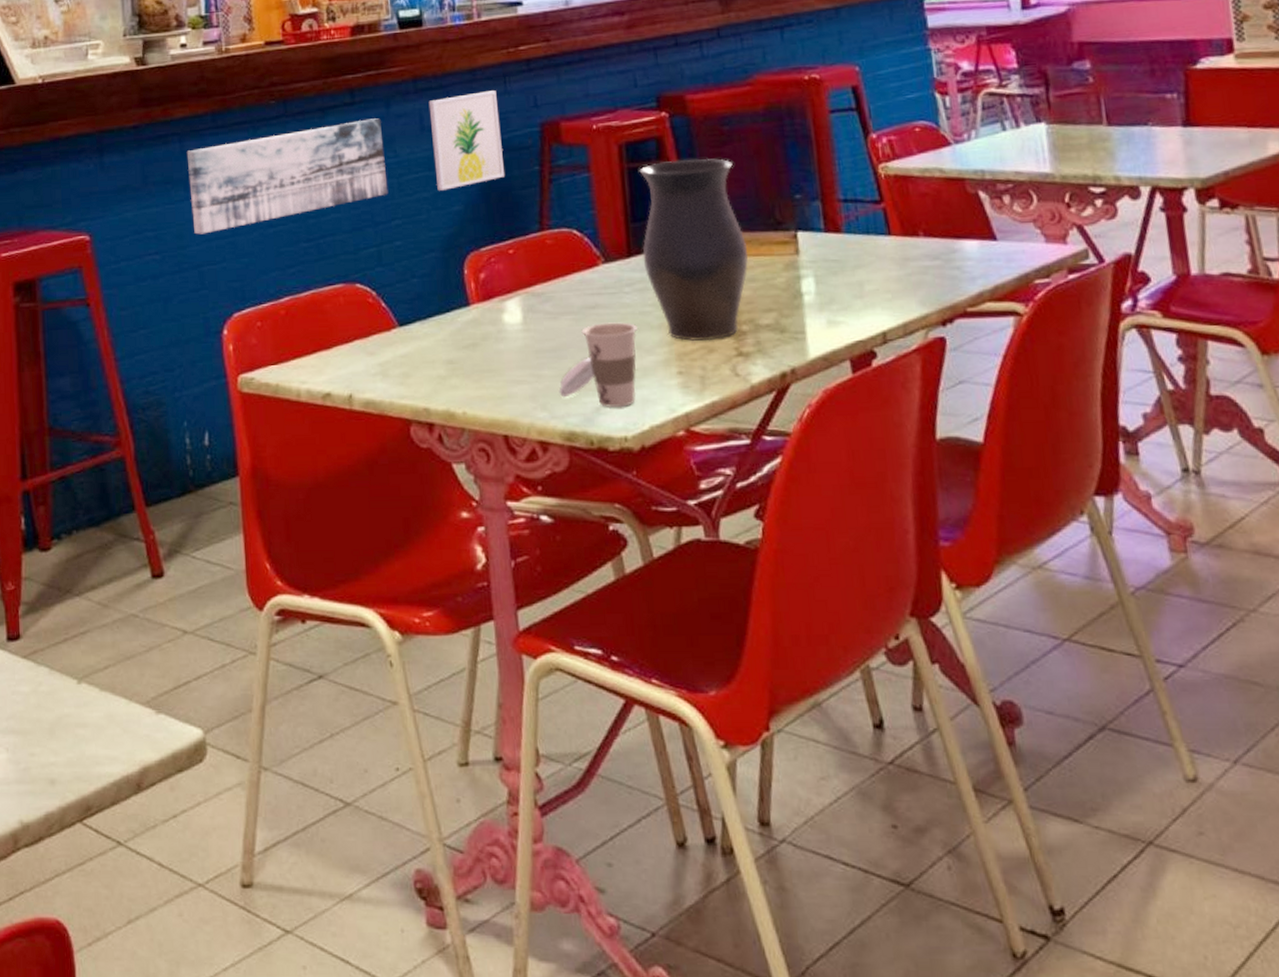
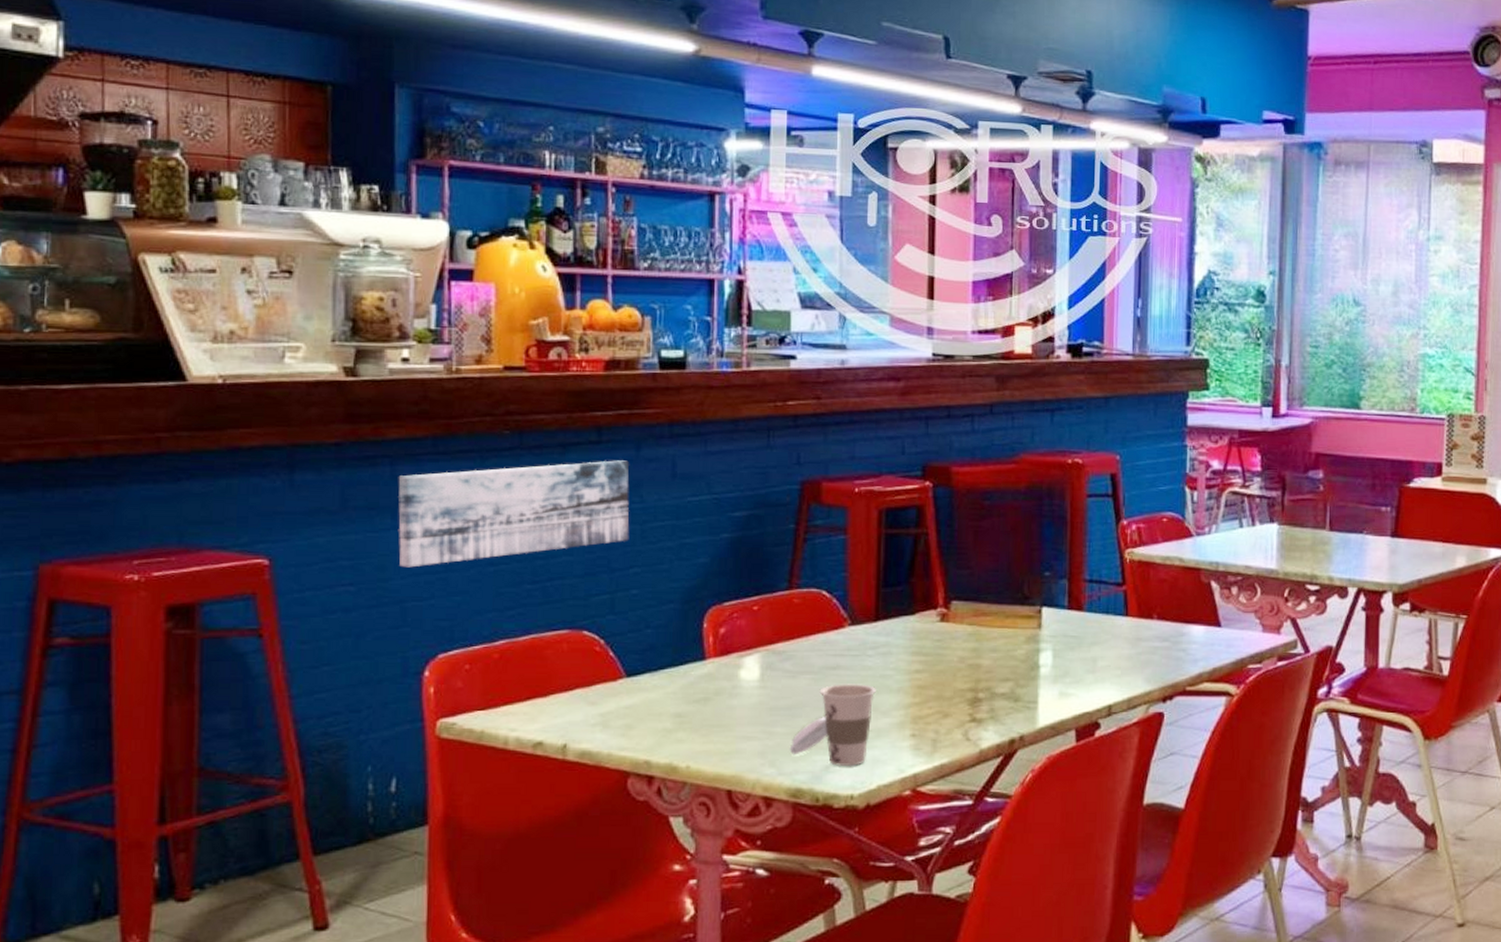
wall art: present [428,90,504,191] -> none [683,443,759,541]
vase: present [639,158,749,341] -> none [890,529,993,706]

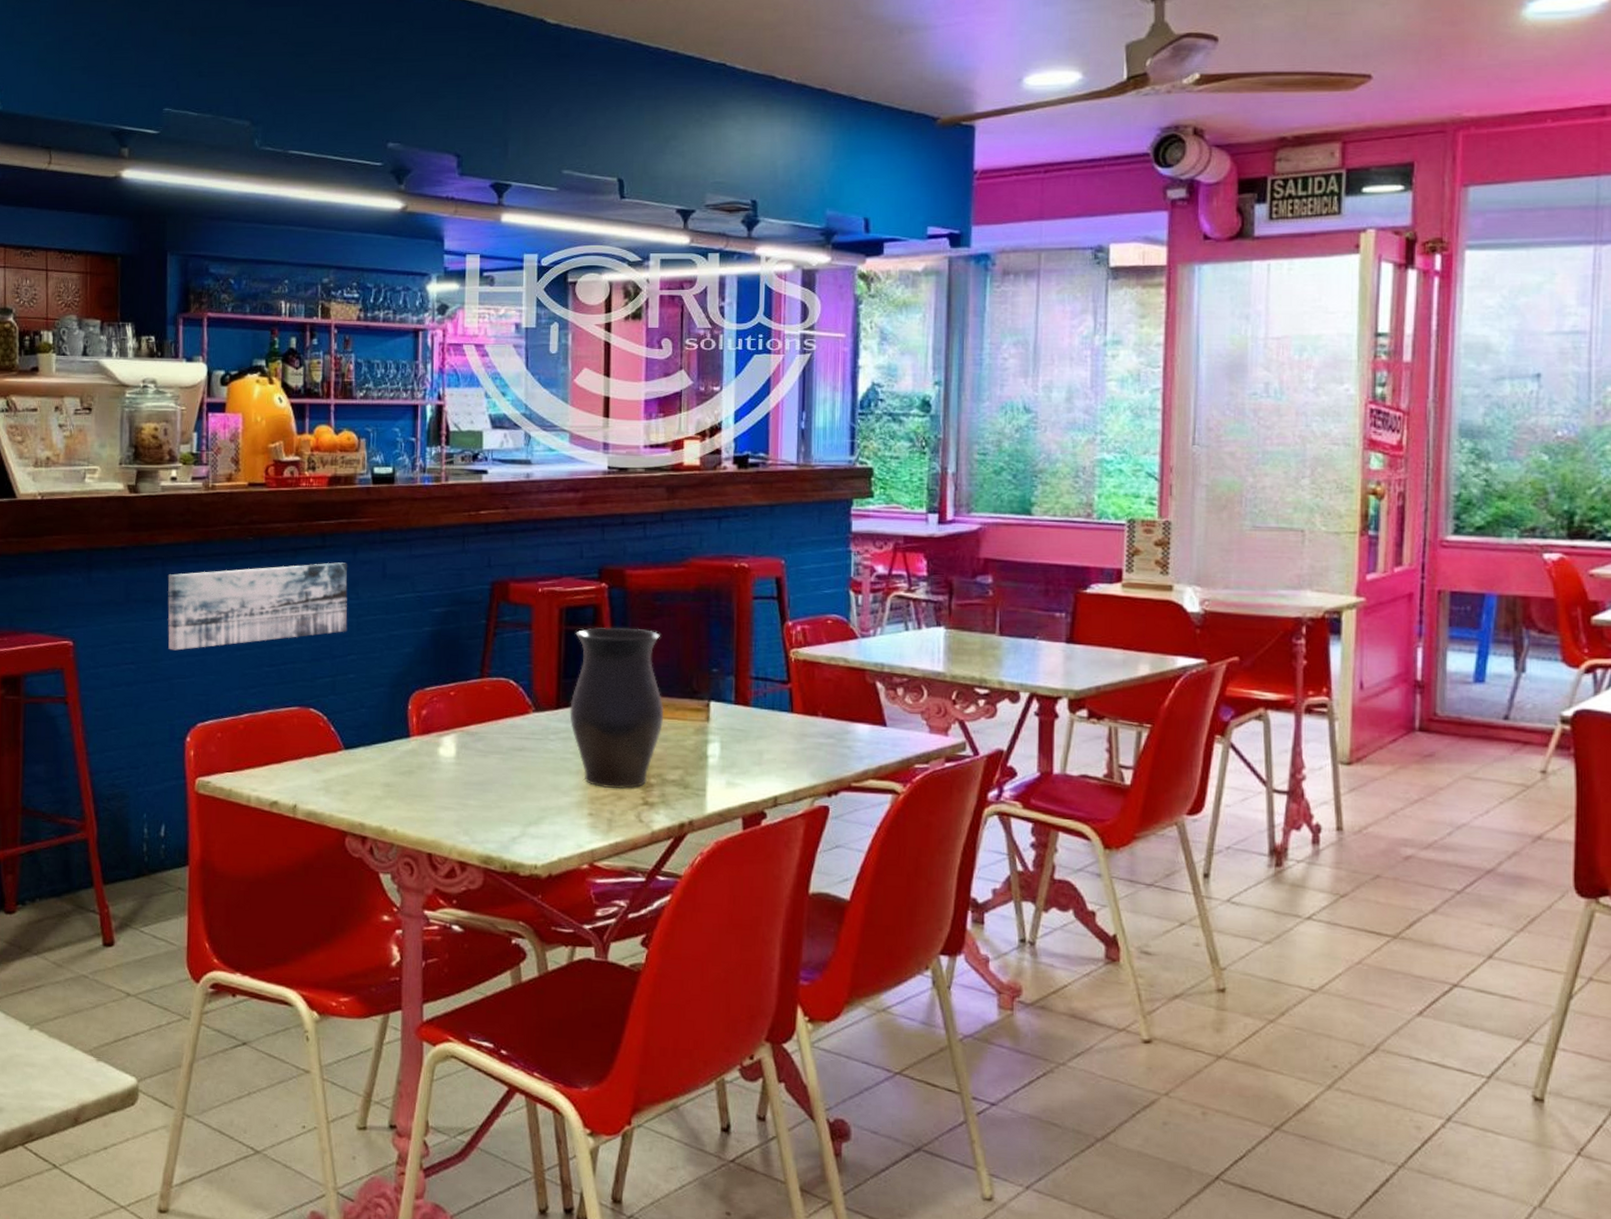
cup: present [789,684,876,767] -> none [481,764,557,840]
vase: none [890,529,993,706] -> present [569,627,664,790]

